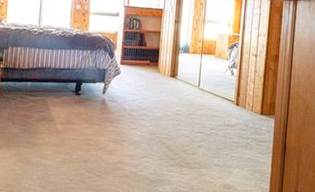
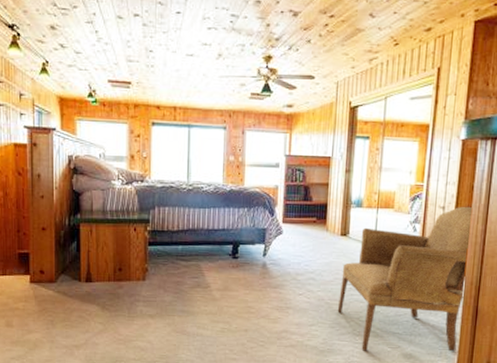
armchair: none [166,55,279,183] -> present [337,206,472,352]

